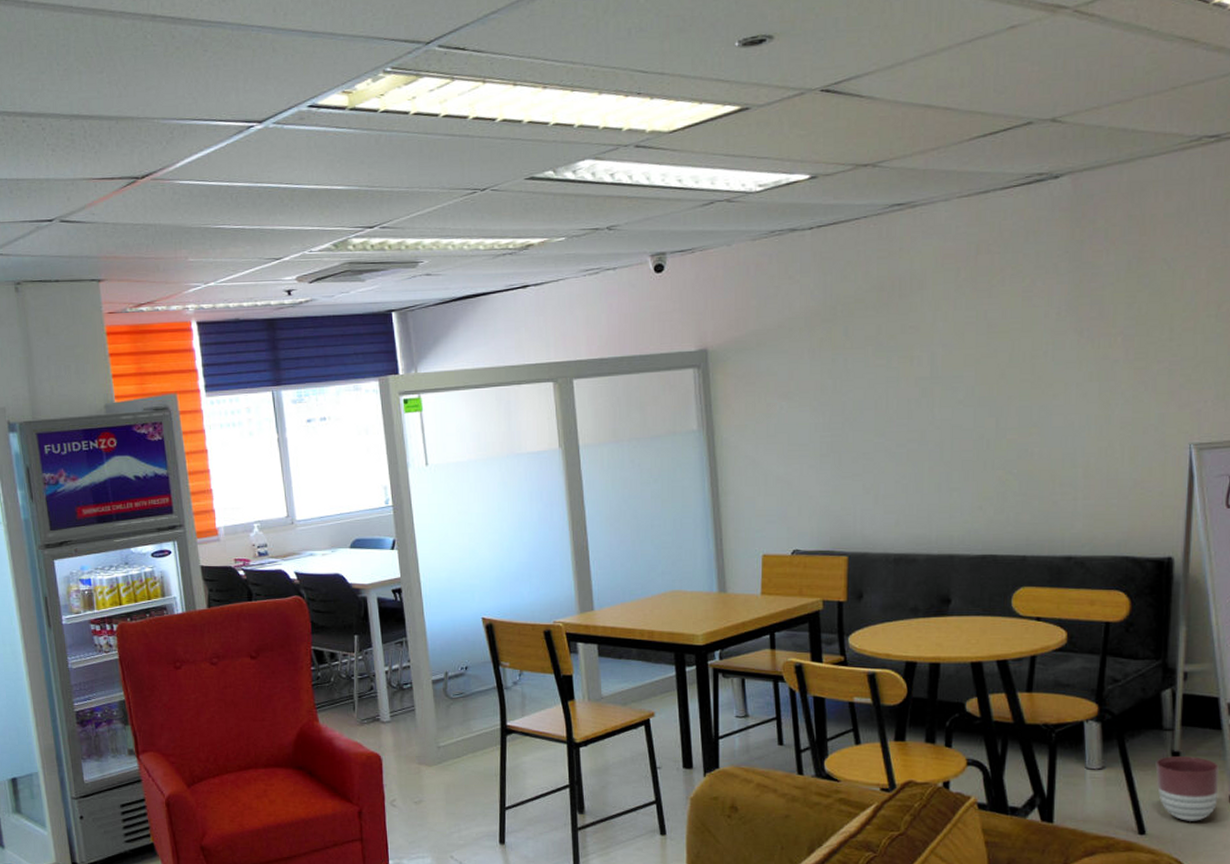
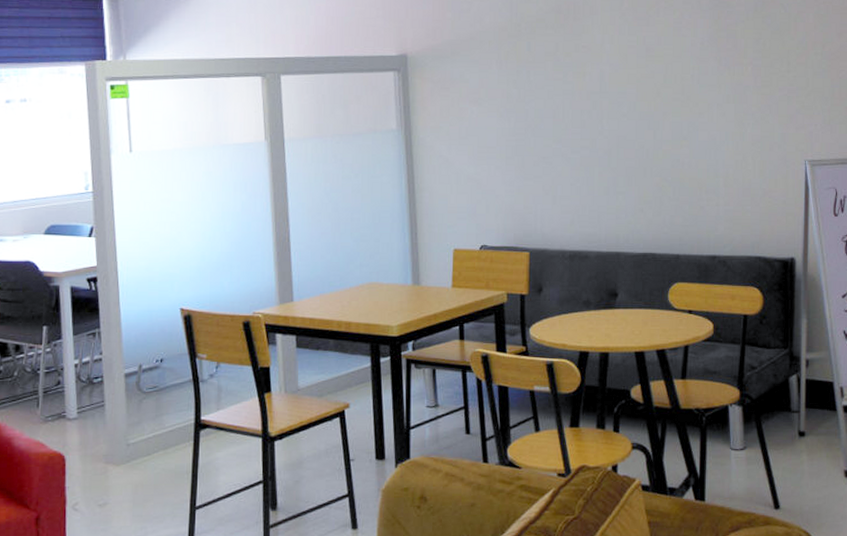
planter: present [1155,756,1219,821] -> none [786,436,835,495]

